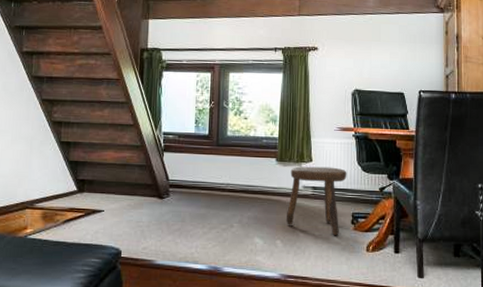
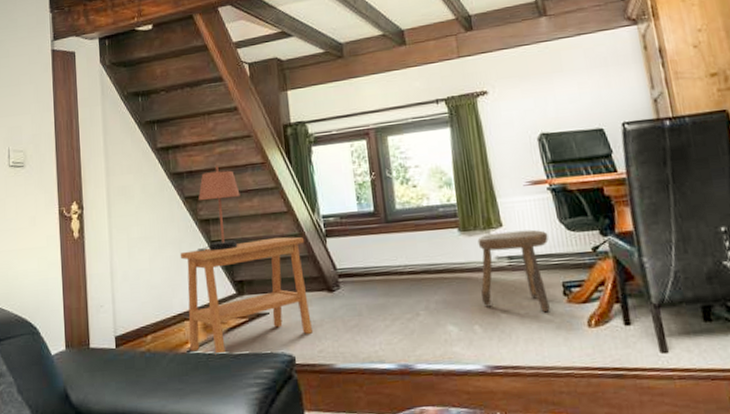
side table: none [27,145,145,242] -> present [180,237,312,356]
table lamp: none [47,75,93,151] -> present [197,165,240,252]

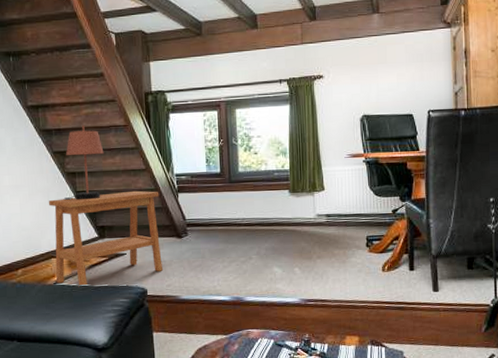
stool: present [477,229,550,313] -> none [302,194,360,260]

